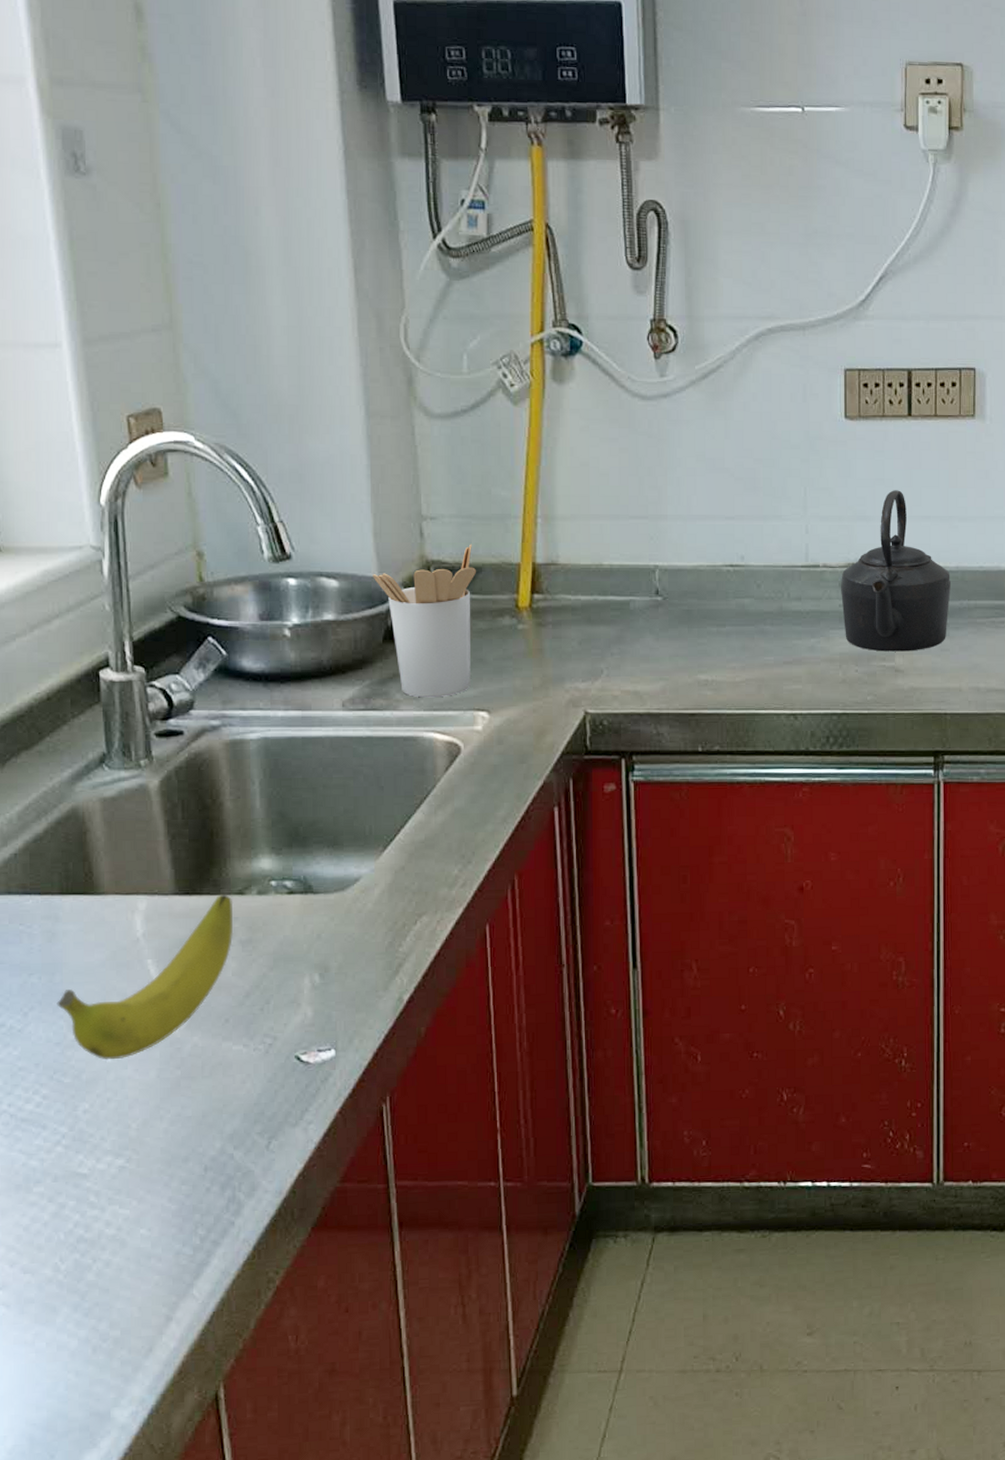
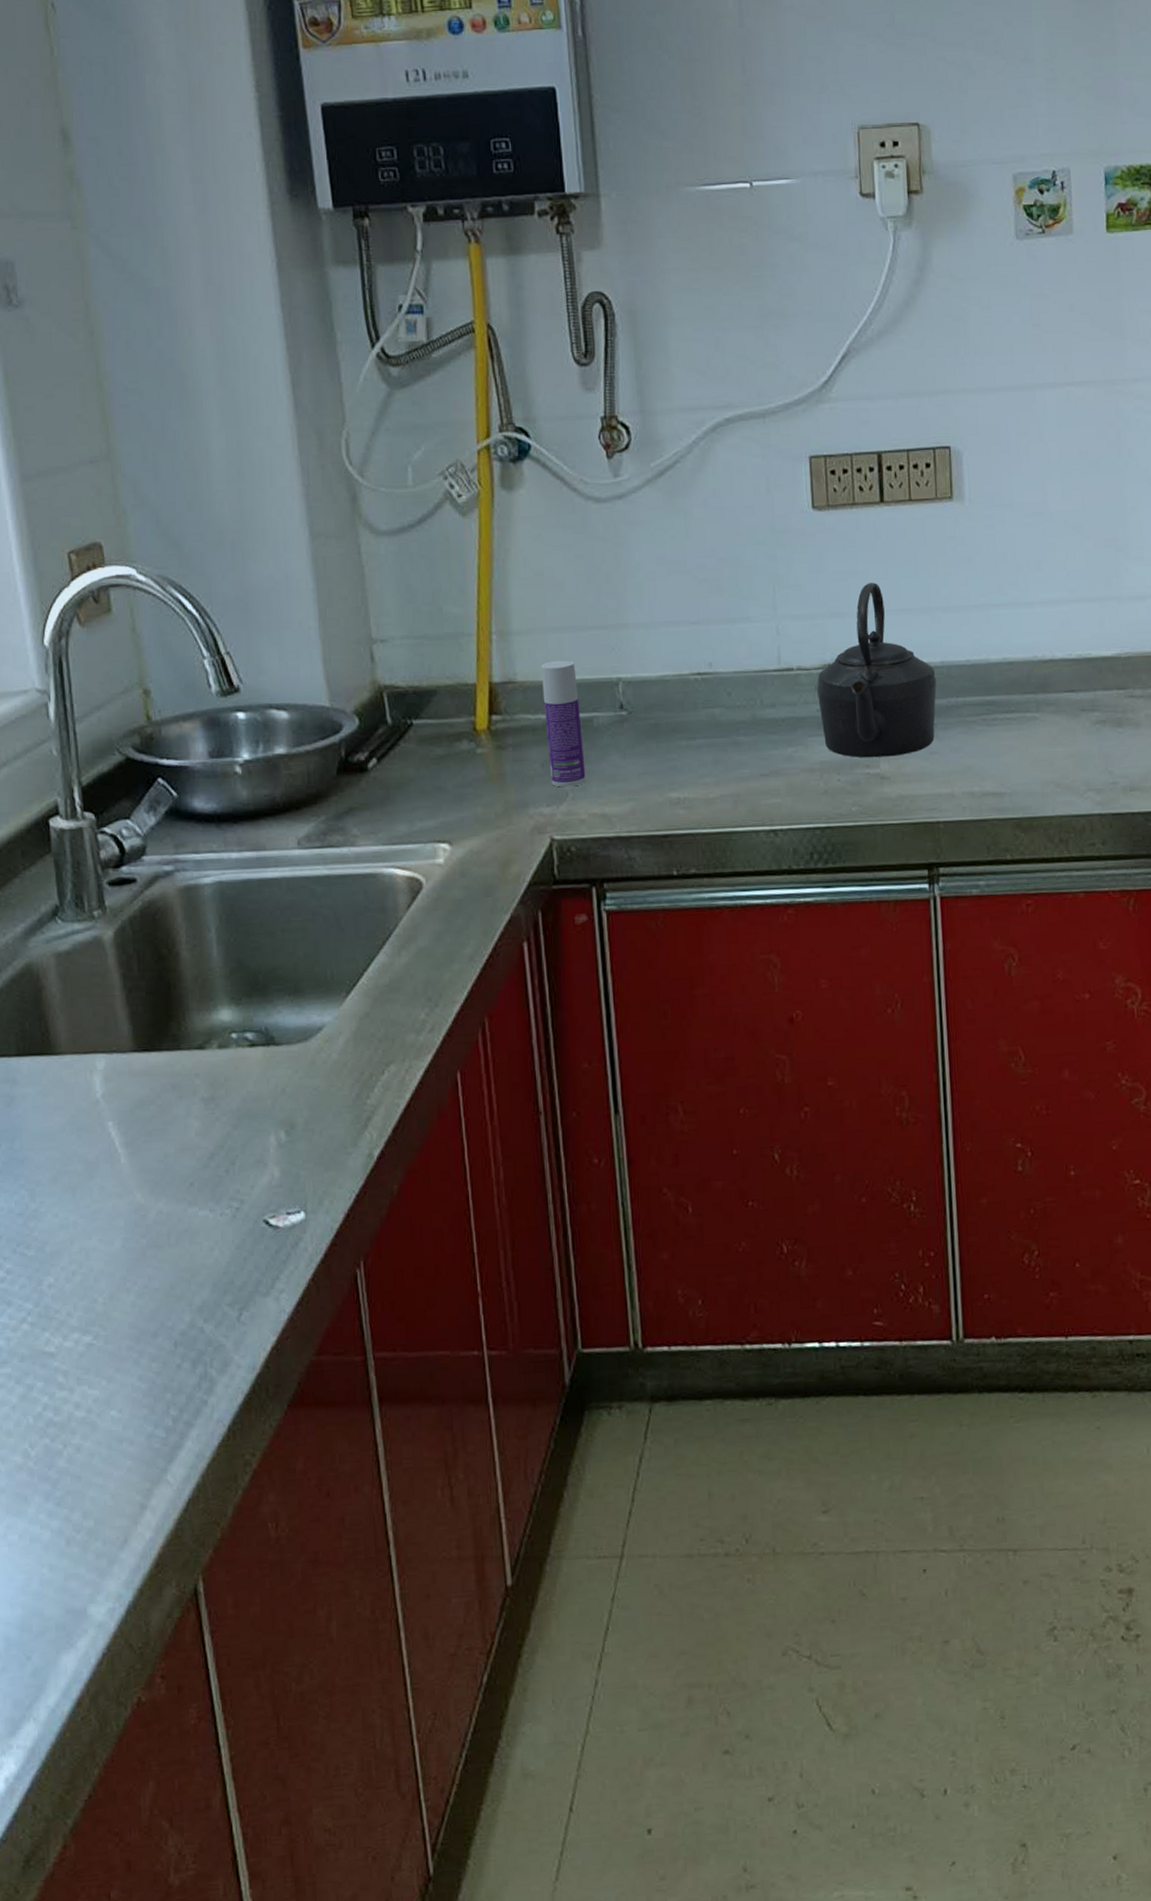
banana: present [56,894,234,1060] -> none [17,1049,195,1231]
utensil holder: present [373,544,477,698] -> none [324,666,432,832]
bottle: none [583,546,620,665] -> present [541,660,586,788]

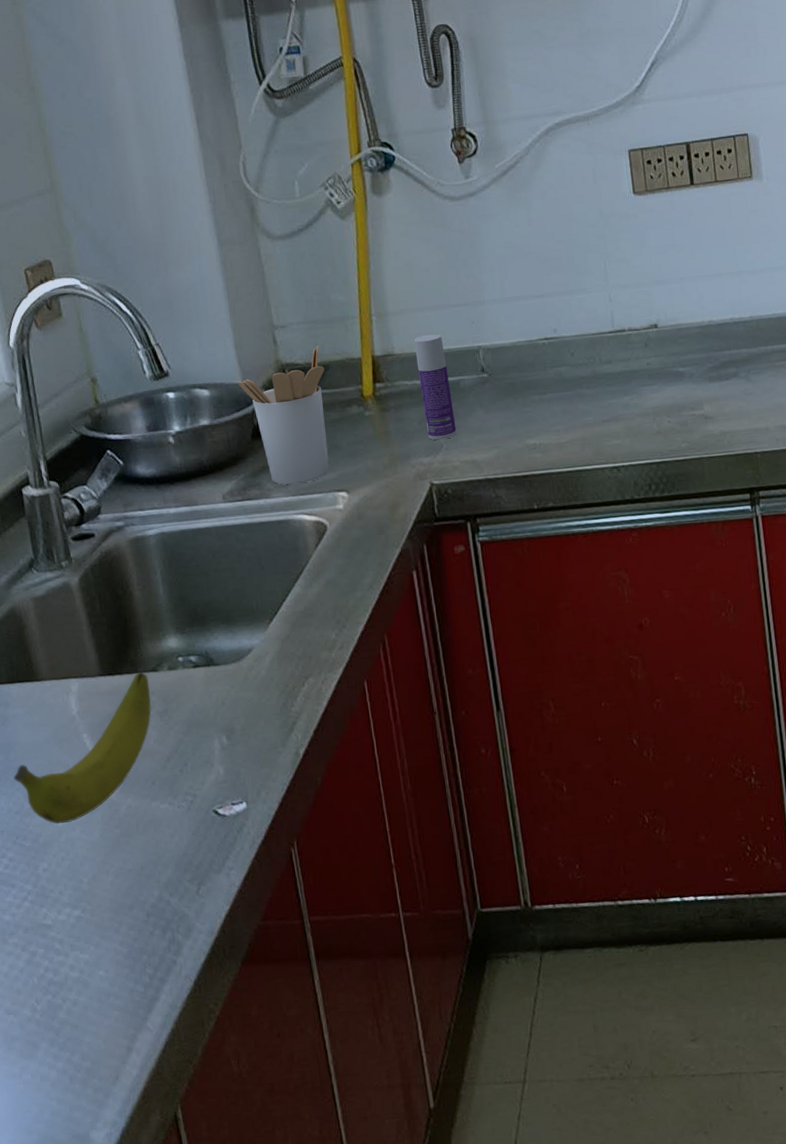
banana: none [17,1049,195,1231] -> present [13,672,152,824]
utensil holder: none [324,666,432,832] -> present [237,345,330,485]
kettle: present [816,582,937,758] -> none [646,253,749,402]

